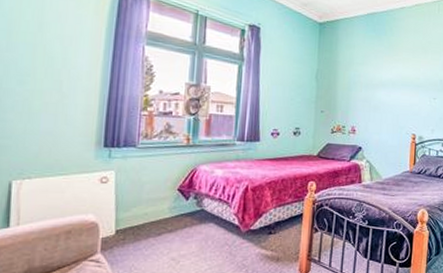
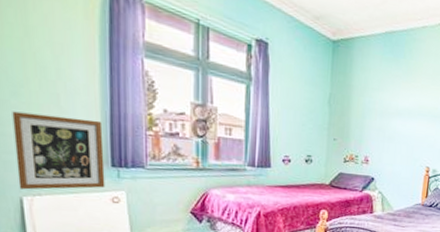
wall art: none [10,98,100,174] -> present [12,111,105,190]

